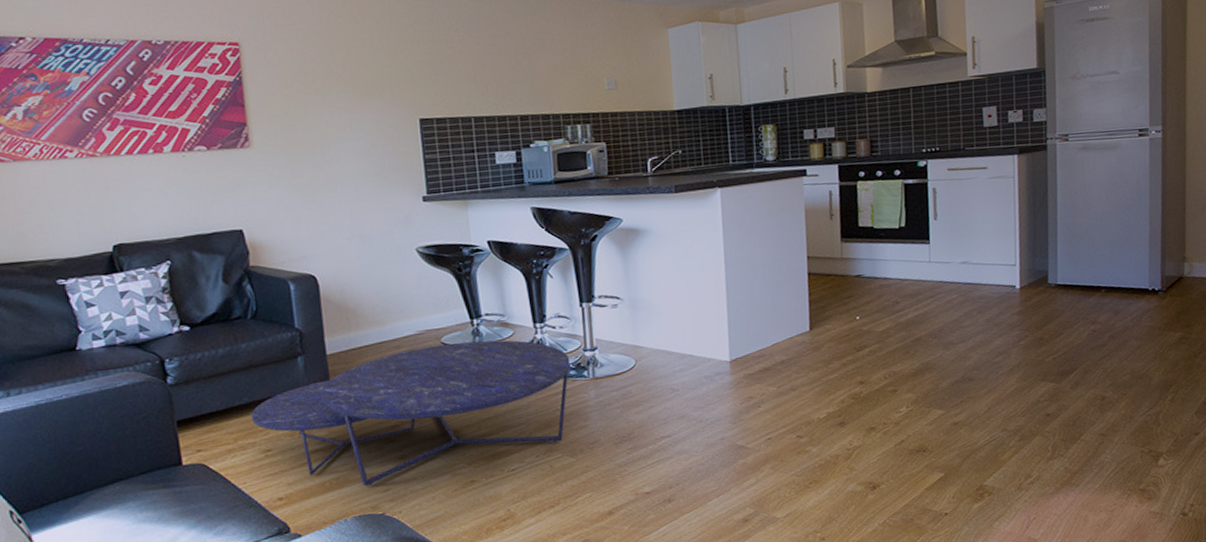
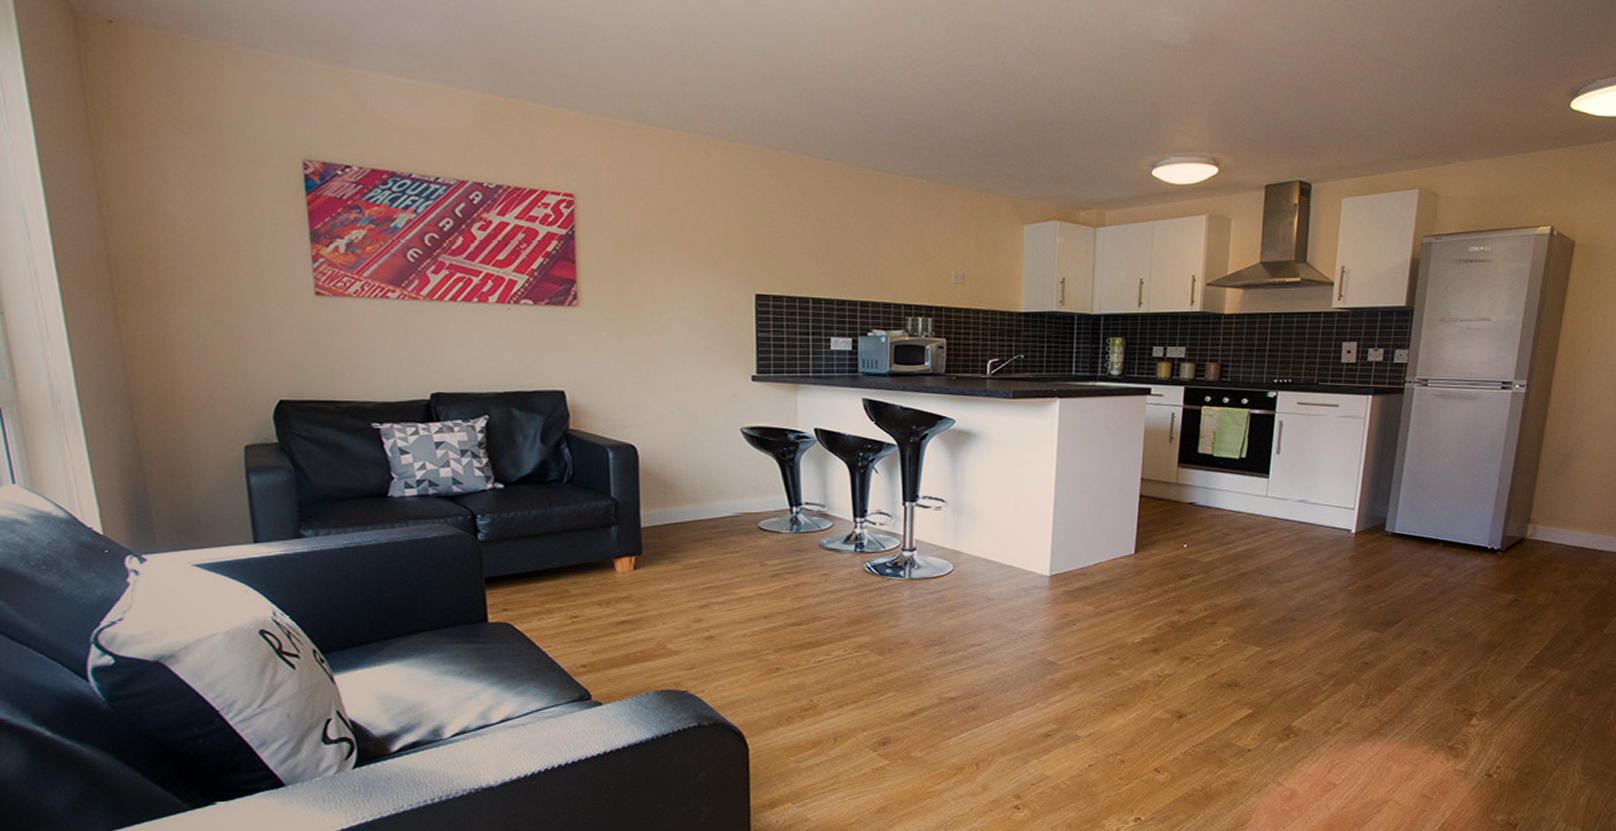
nesting table: present [251,340,571,487] -> none [560,528,888,663]

